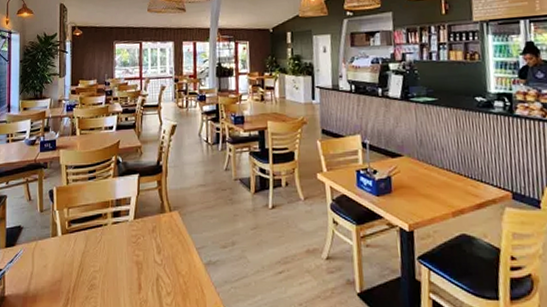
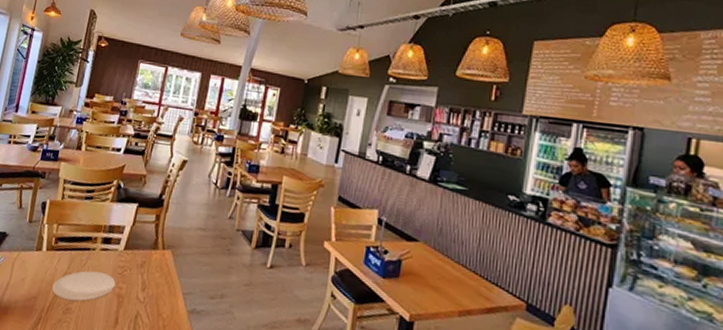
plate: none [74,245,132,277] -> present [52,270,116,302]

